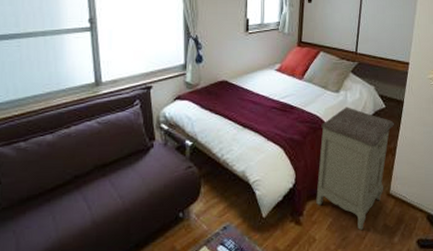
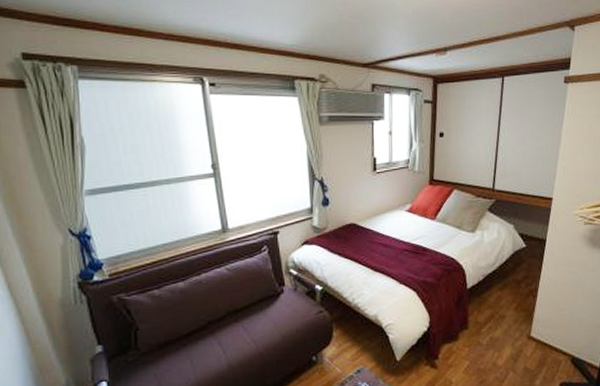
nightstand: present [316,107,395,231] -> none [452,247,536,374]

